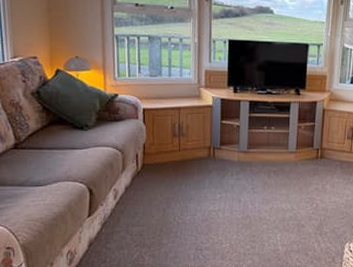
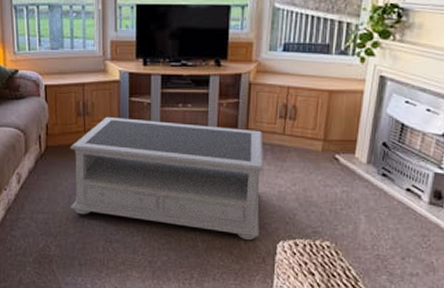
coffee table: none [165,137,335,243] -> present [70,116,264,241]

